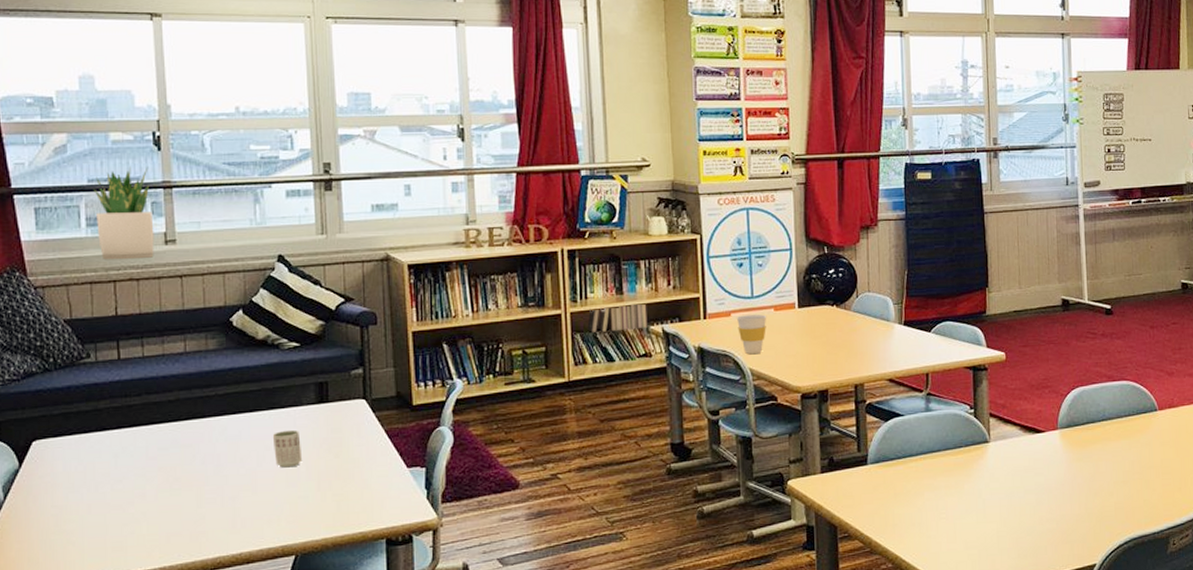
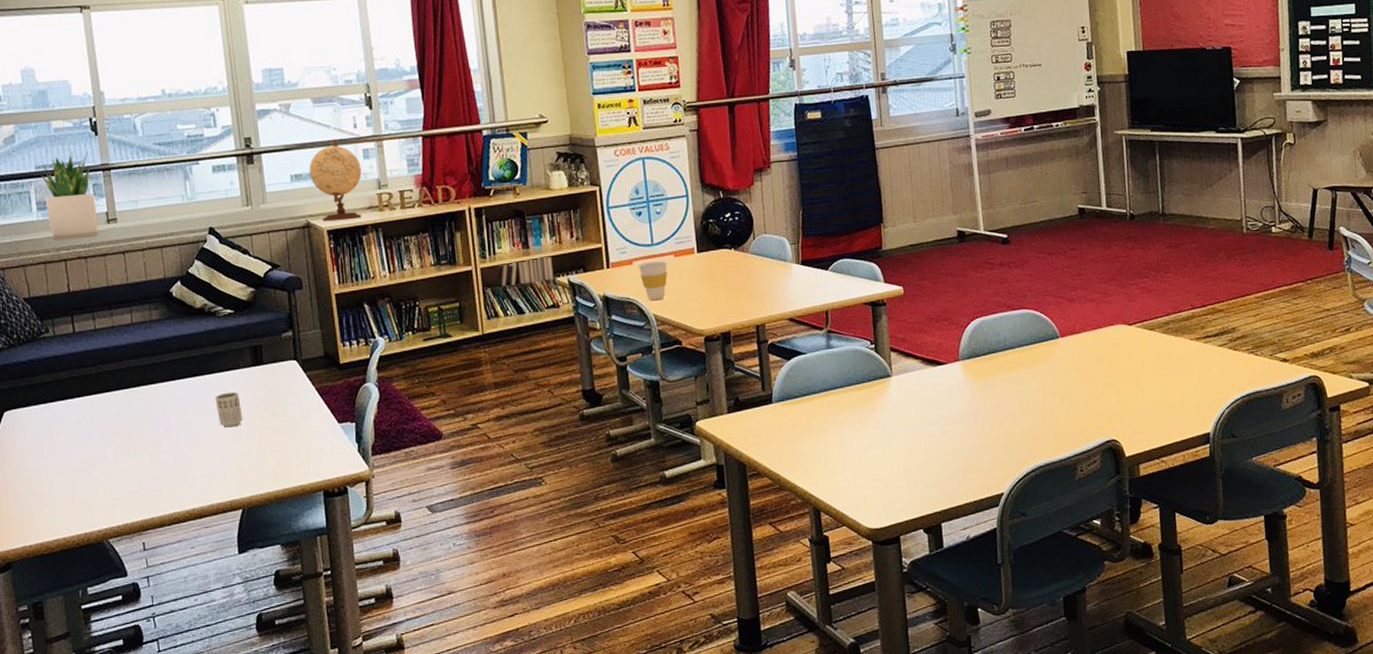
globe: none [392,170,449,256] -> present [309,139,362,222]

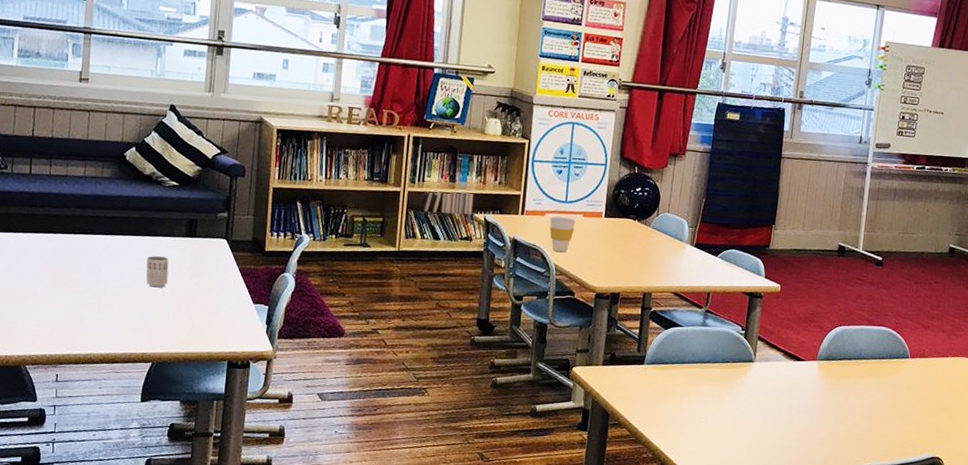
planter: present [41,152,99,241] -> none [26,10,74,92]
globe: present [309,139,362,222] -> none [270,48,319,125]

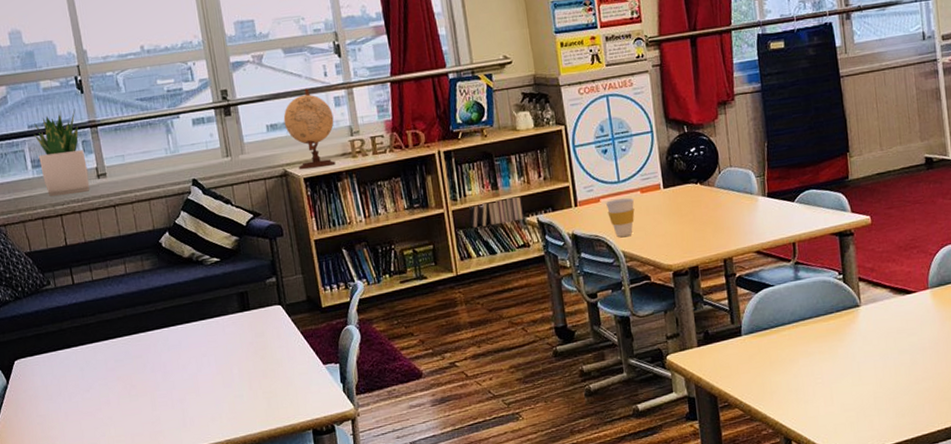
planter: none [26,10,74,92] -> present [33,110,90,197]
cup: present [145,255,169,288] -> none [206,336,235,372]
globe: none [270,48,319,125] -> present [283,88,336,170]

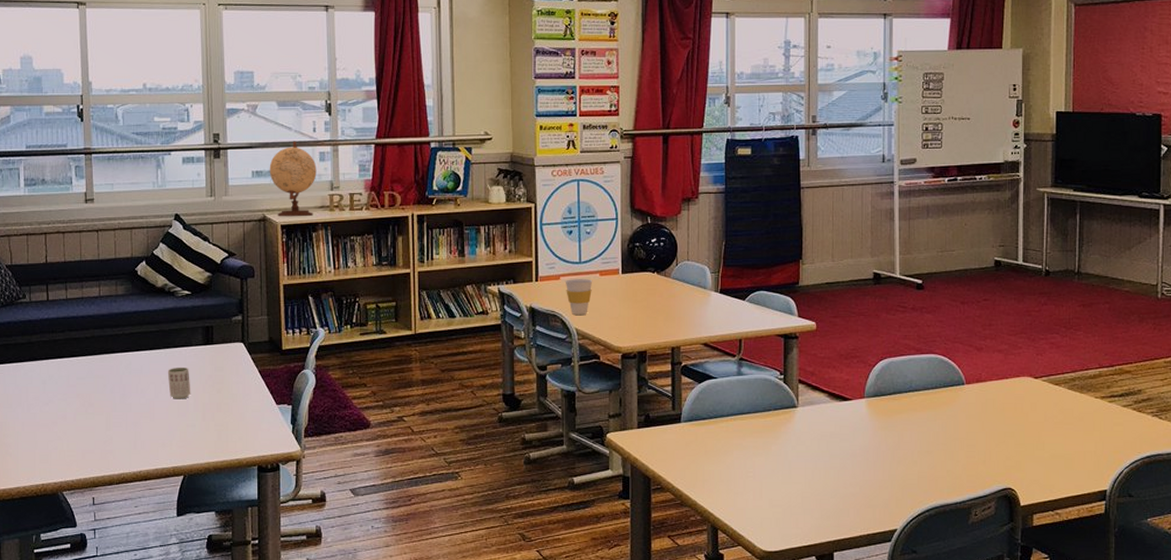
planter: present [33,110,90,197] -> none [30,135,77,215]
cup: none [206,336,235,372] -> present [167,367,191,399]
books: present [468,197,524,228] -> none [432,266,485,290]

